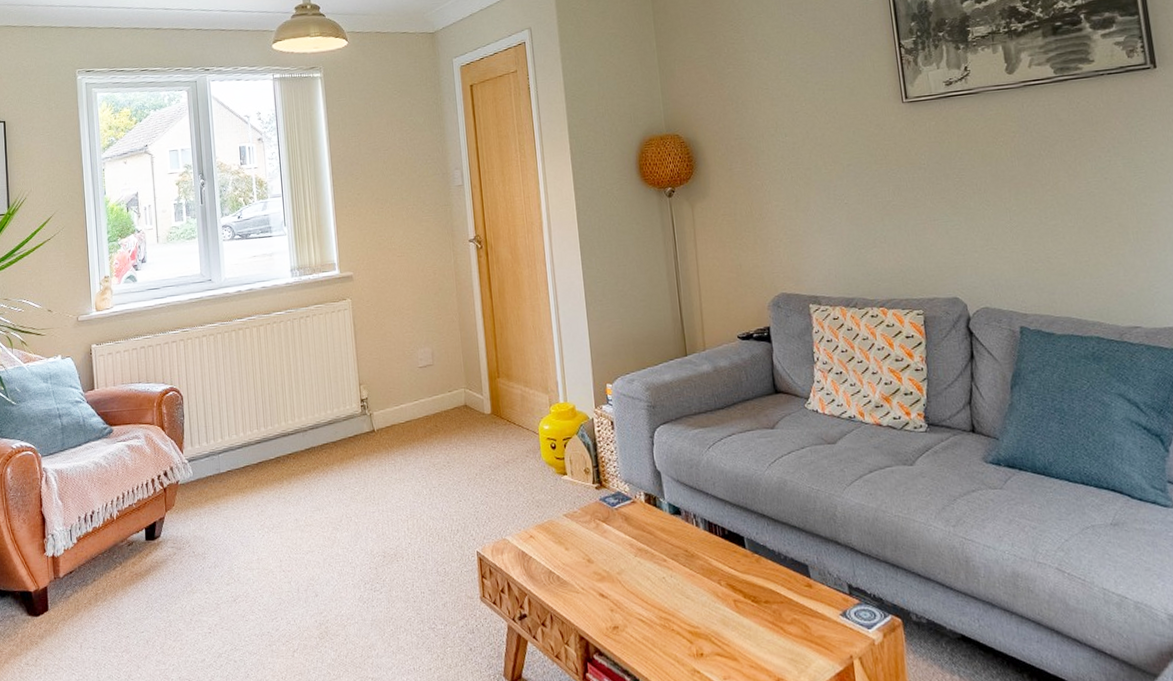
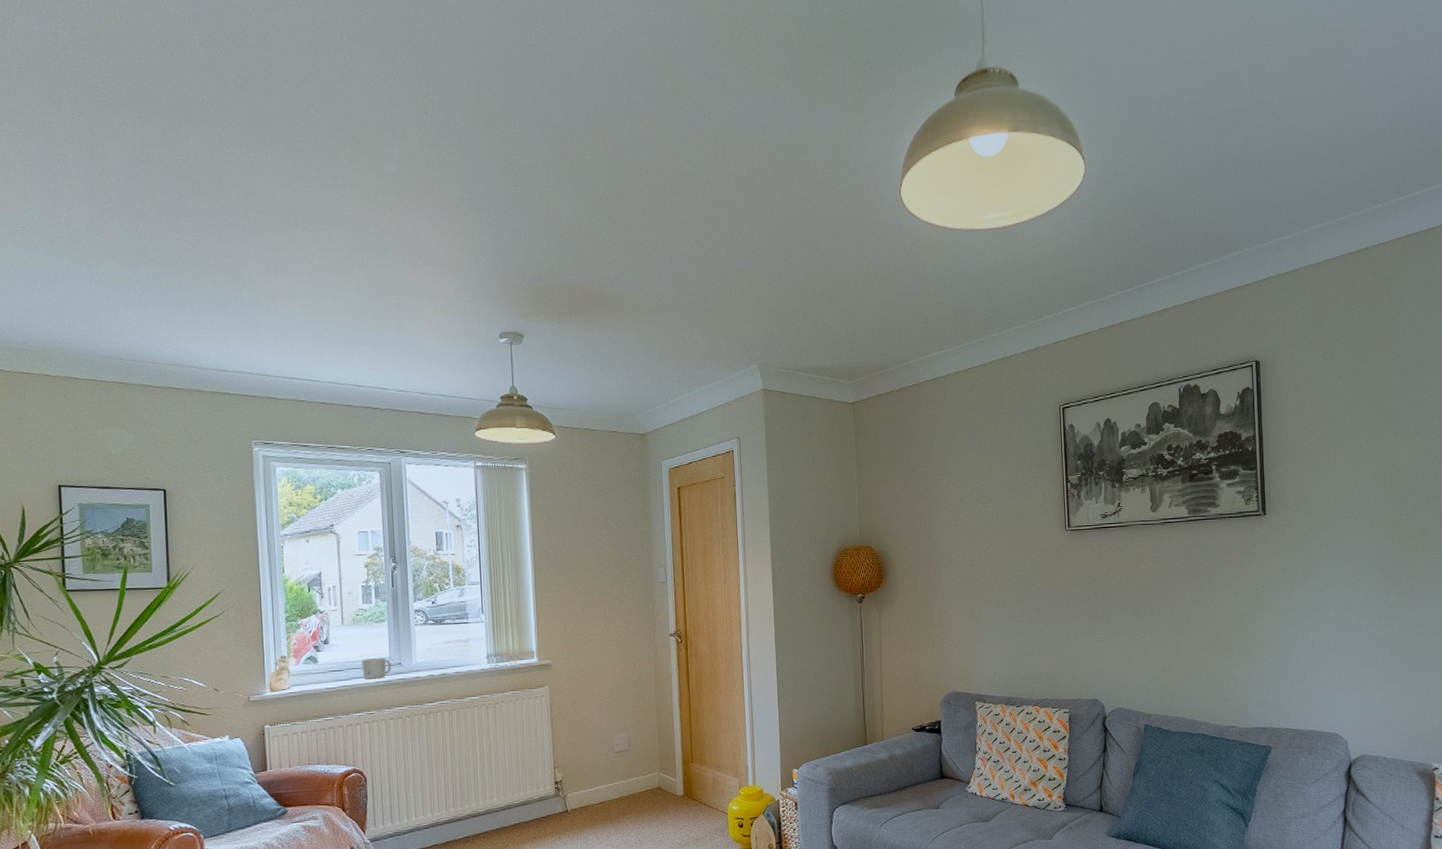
mug: none [176,275,203,297] -> present [362,658,391,680]

